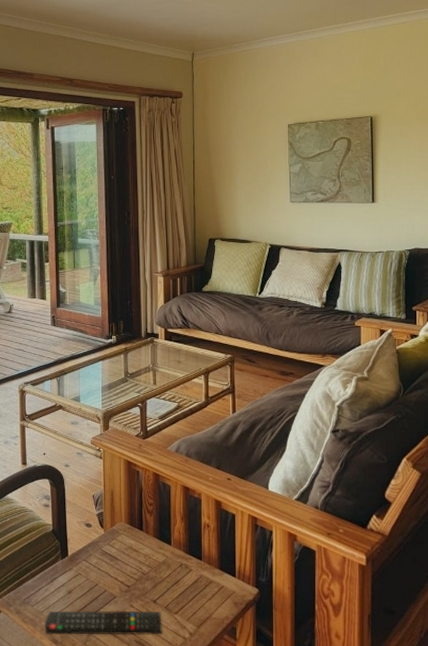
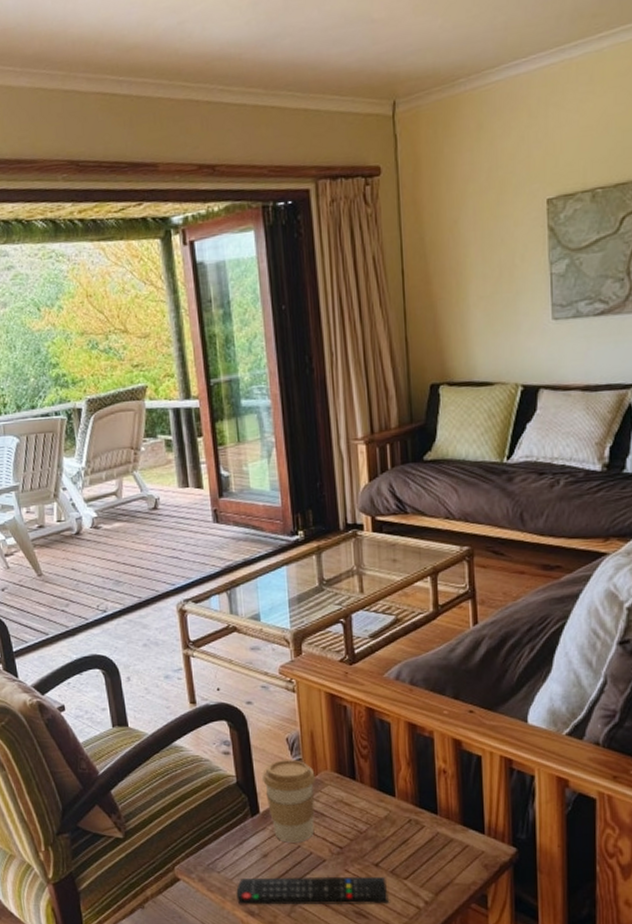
coffee cup: none [73,513,112,581] -> present [262,760,315,843]

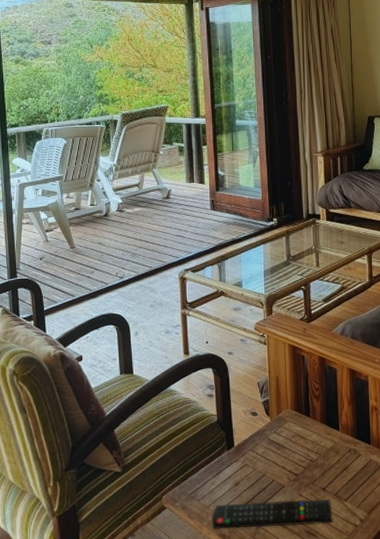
coffee cup: present [262,760,315,843] -> none [238,400,279,472]

